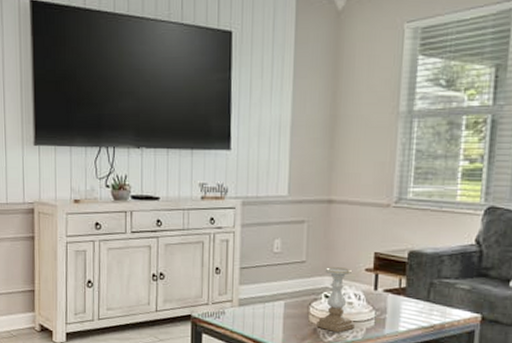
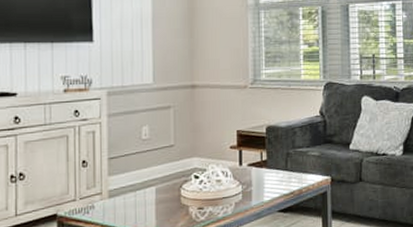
candle holder: present [316,267,354,333] -> none [188,147,224,212]

